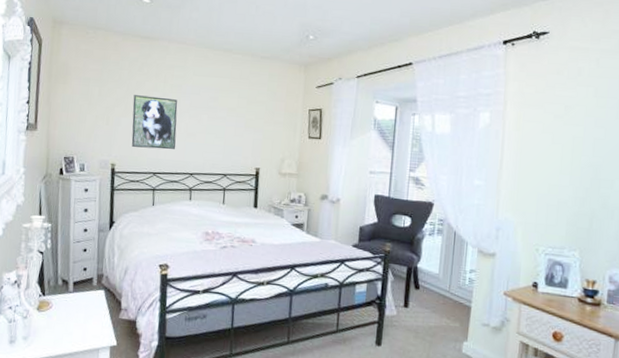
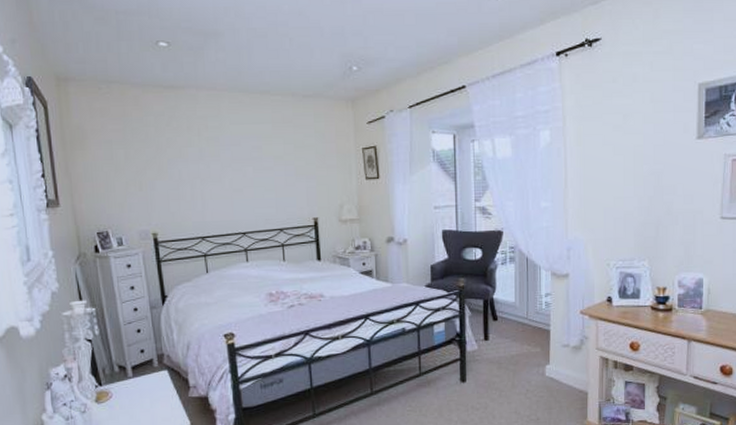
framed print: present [131,95,178,150] -> none [166,153,223,212]

